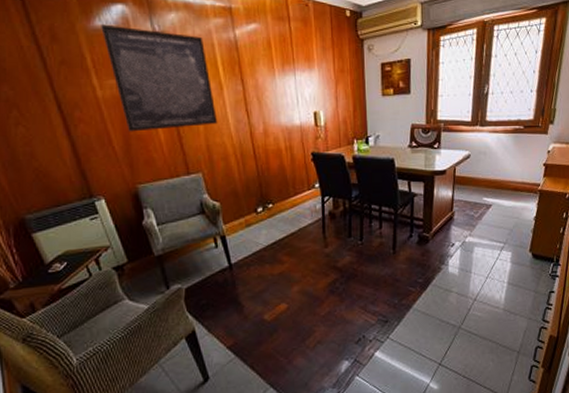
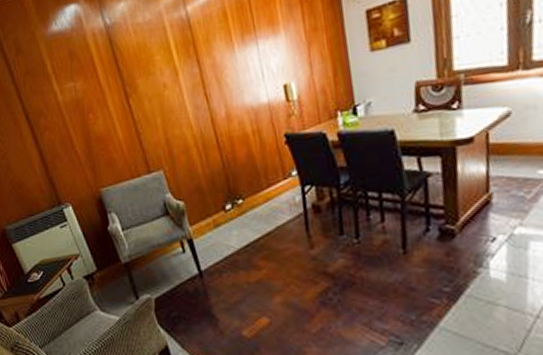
wall art: present [101,24,218,132] -> none [57,21,176,134]

